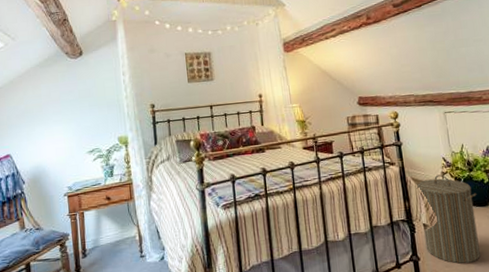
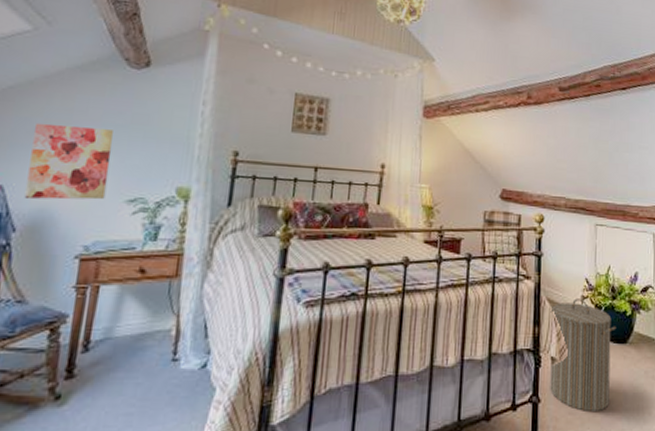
wall art: none [21,105,74,161] -> present [24,122,113,200]

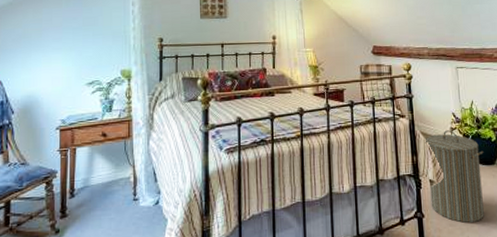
wall art: present [24,122,113,200] -> none [17,32,72,90]

